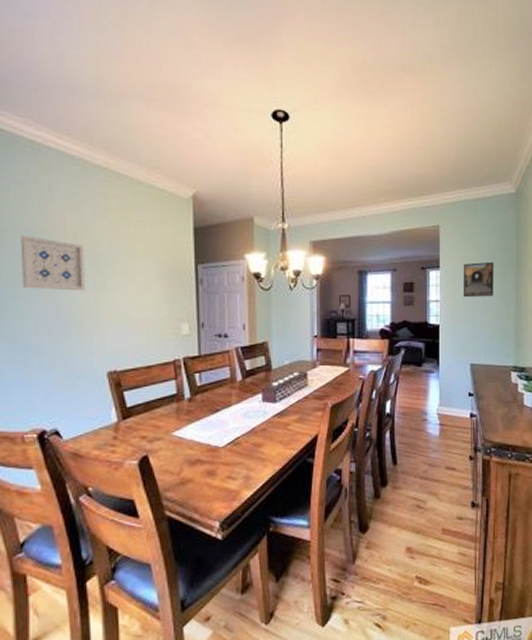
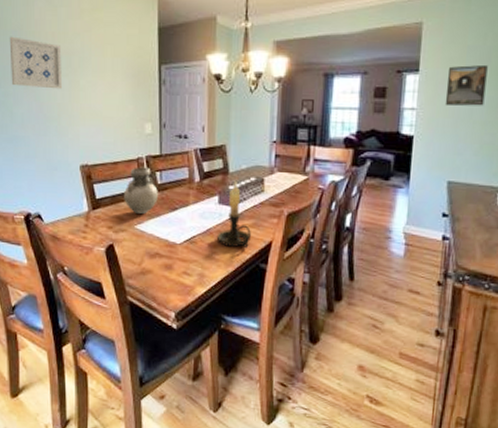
vase: none [159,369,197,419] -> present [124,167,158,214]
candle holder: none [261,376,296,444] -> present [216,180,251,248]

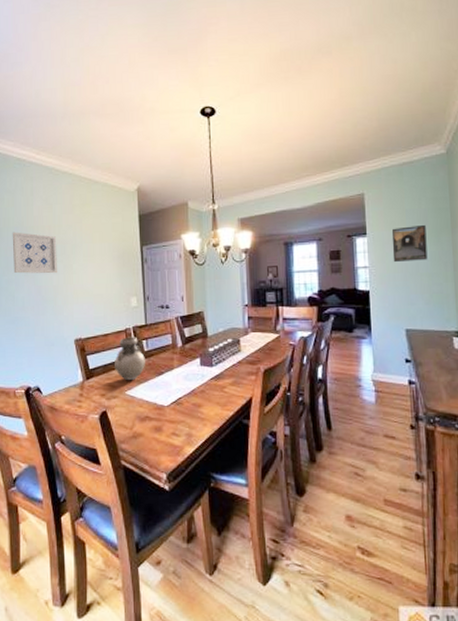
candle holder: present [216,180,251,248] -> none [200,343,232,405]

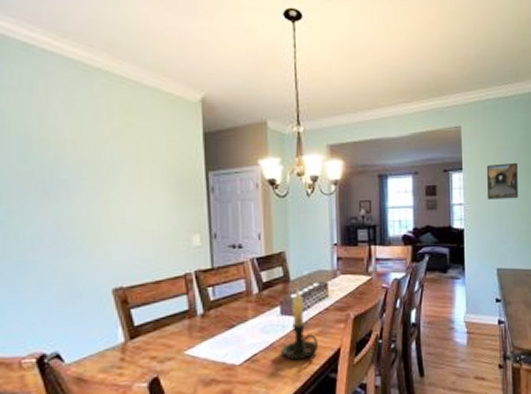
wall art: present [12,232,57,274] -> none [14,144,86,203]
vase: present [115,337,145,380] -> none [170,283,211,337]
candle holder: none [200,343,232,405] -> present [280,288,318,360]

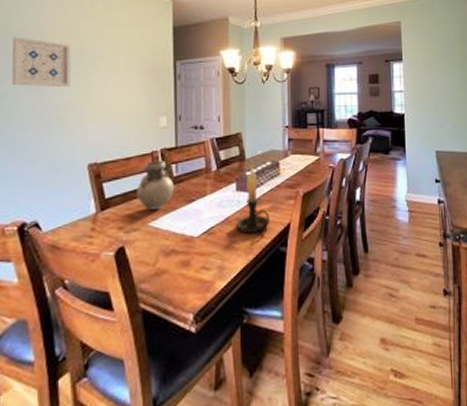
wall art: none [14,144,86,203] -> present [11,36,72,88]
vase: none [170,283,211,337] -> present [137,160,174,210]
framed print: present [486,162,518,201] -> none [424,54,454,88]

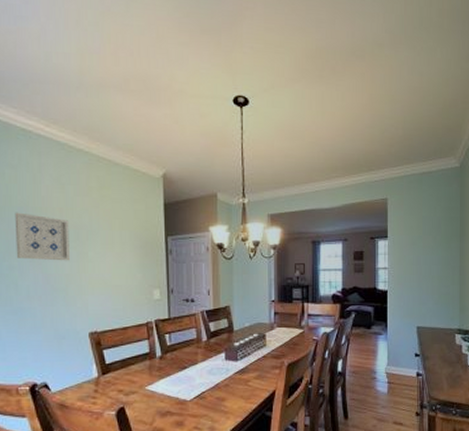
vase: present [137,160,174,210] -> none [134,330,168,375]
candle holder: present [235,166,269,234] -> none [224,337,256,399]

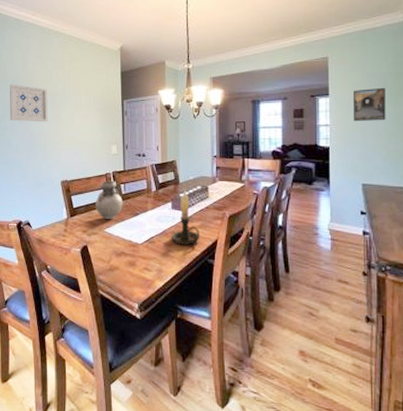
vase: none [134,330,168,375] -> present [95,181,123,219]
candle holder: none [224,337,256,399] -> present [171,189,199,246]
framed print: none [409,231,439,265] -> present [352,87,386,122]

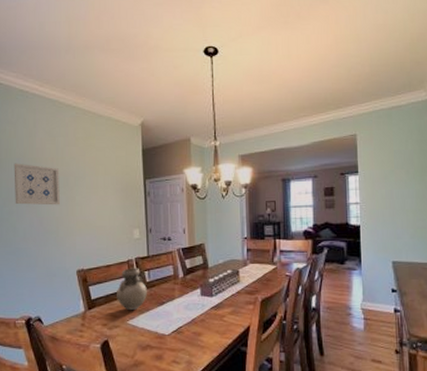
candle holder: present [171,189,199,246] -> none [200,274,231,334]
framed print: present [352,87,386,122] -> none [381,164,413,200]

